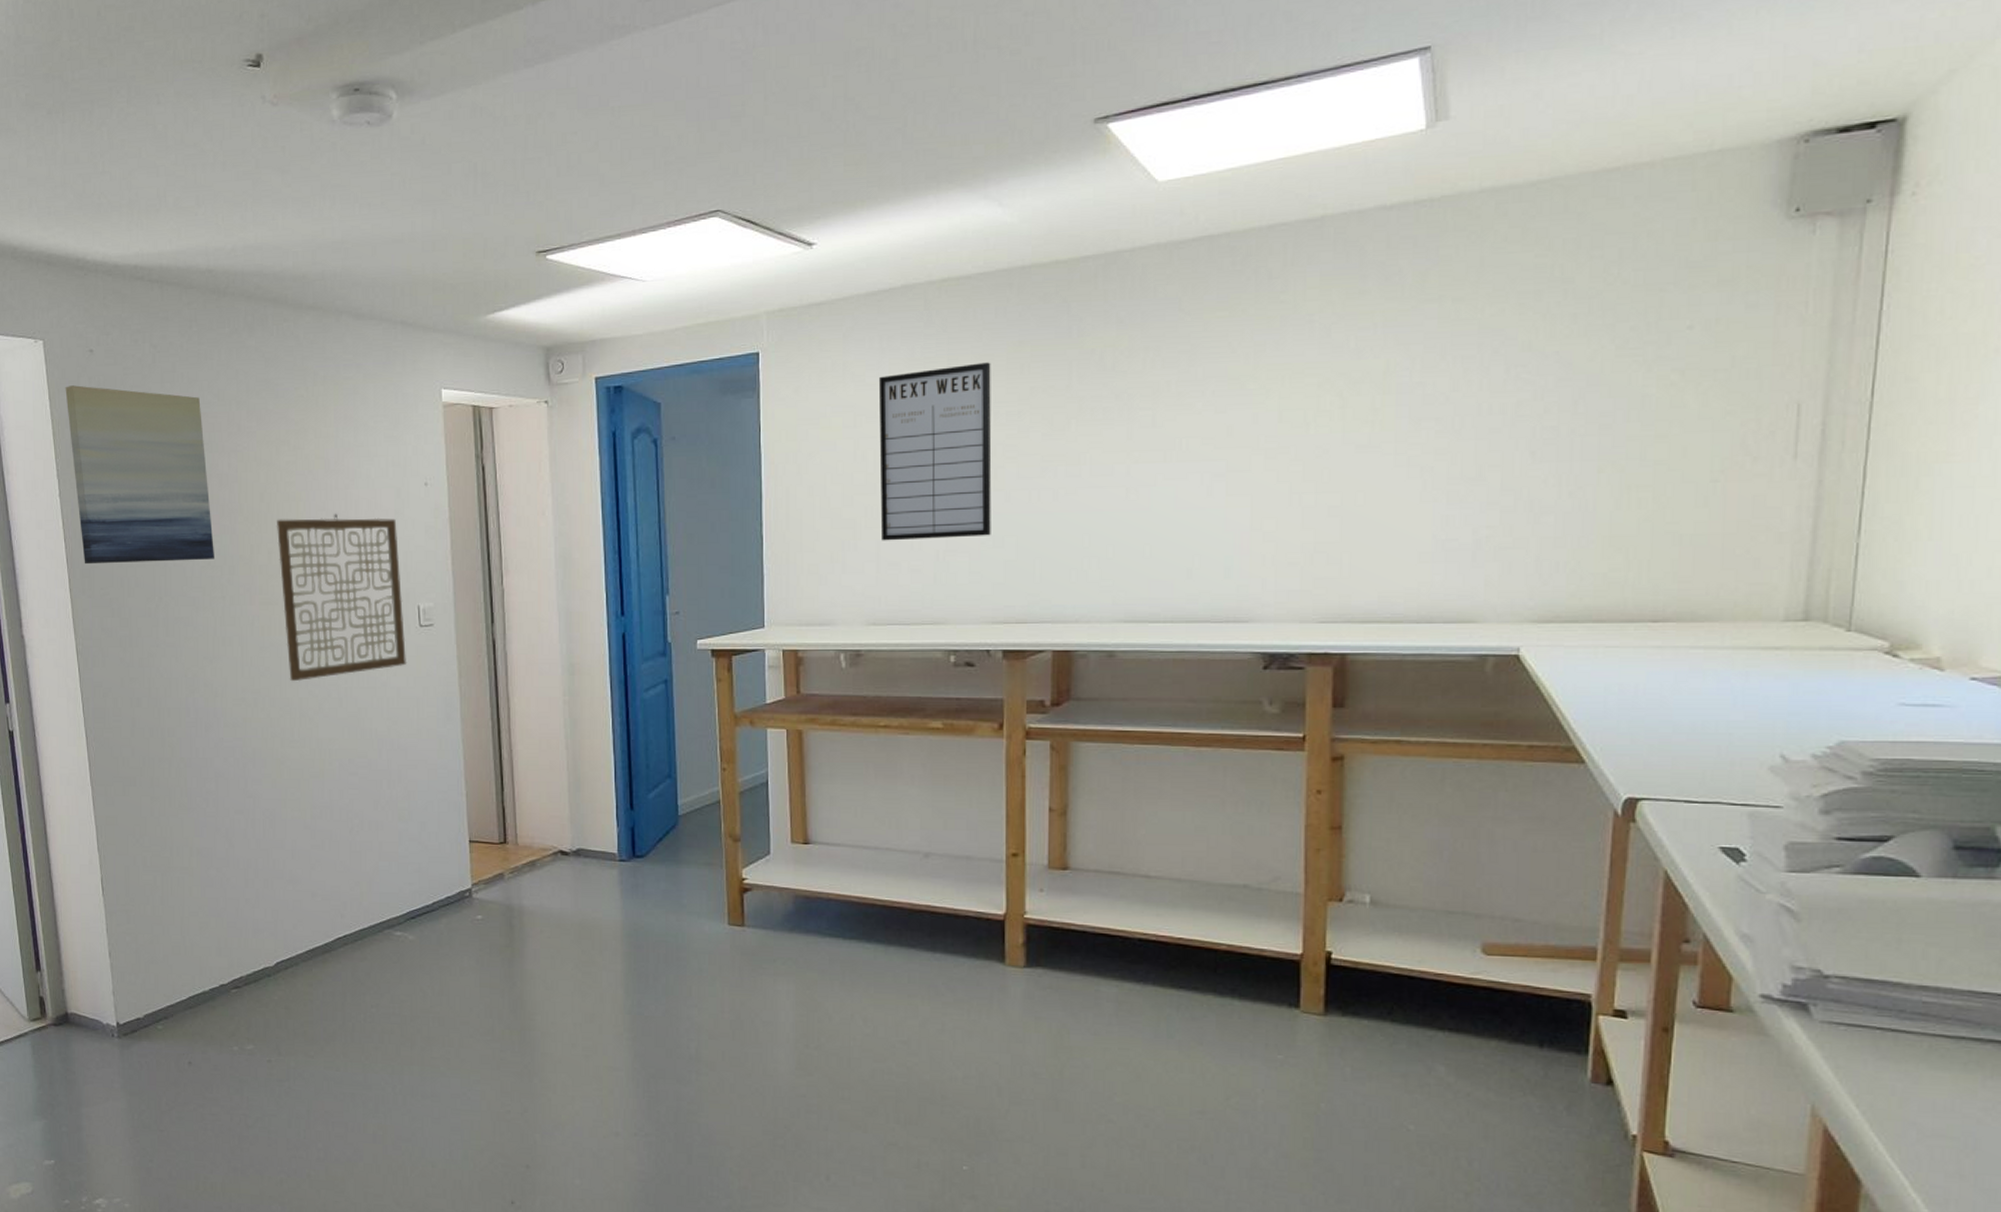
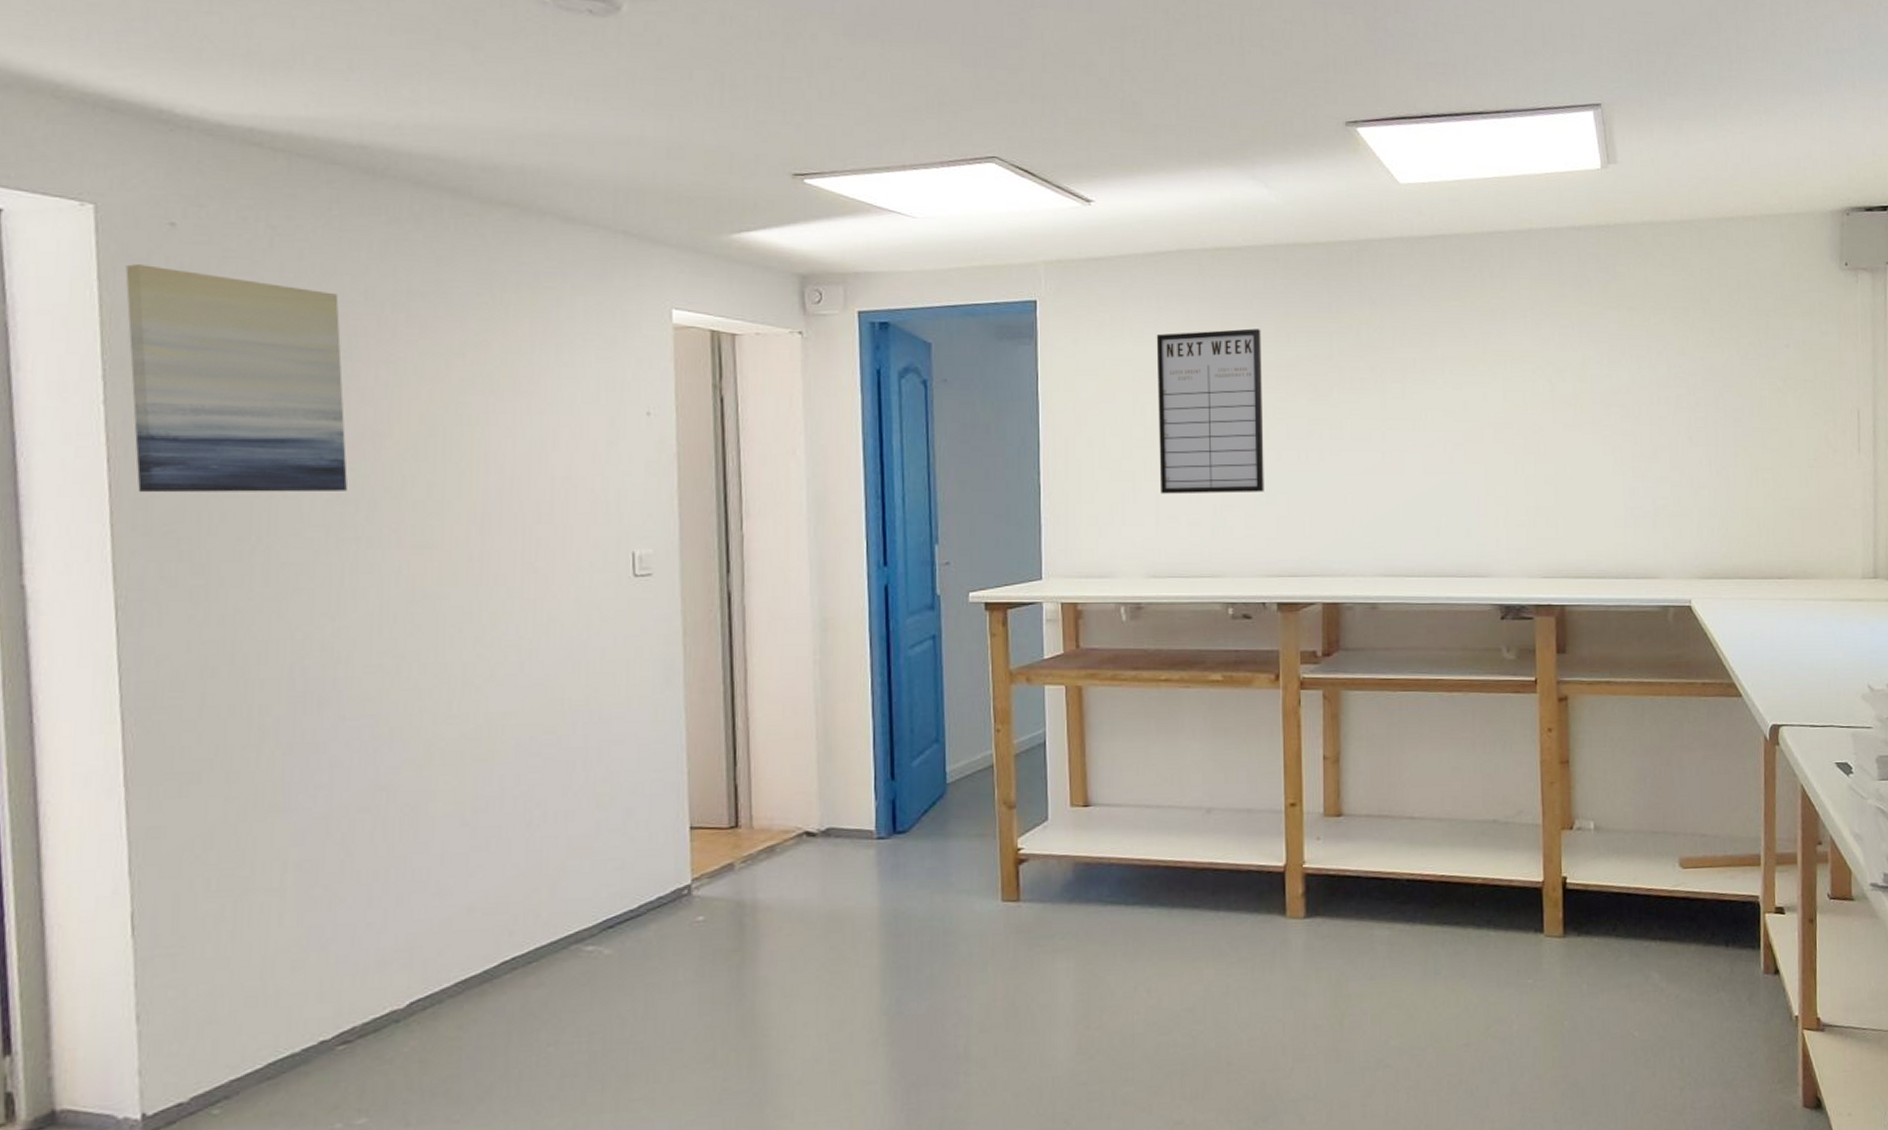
wall art: present [276,513,407,682] -> none [440,442,616,643]

